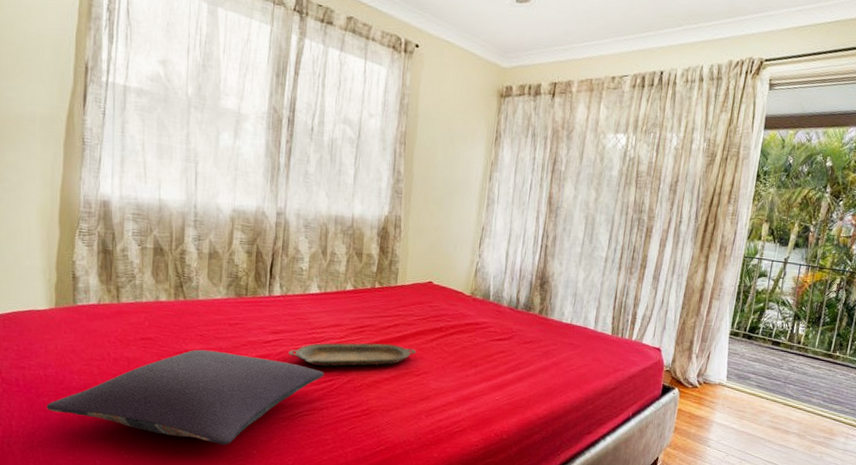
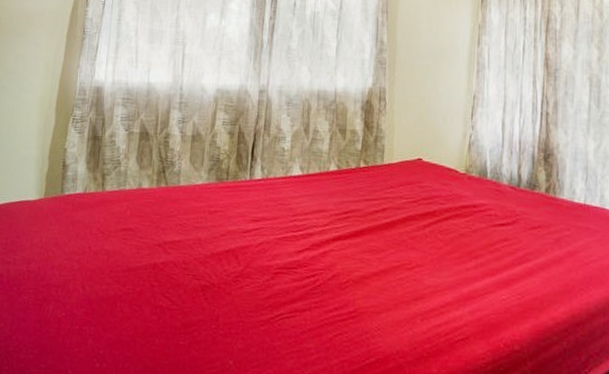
pillow: present [46,349,325,445] -> none [25,240,308,354]
serving tray: present [287,343,416,367] -> none [268,231,407,260]

